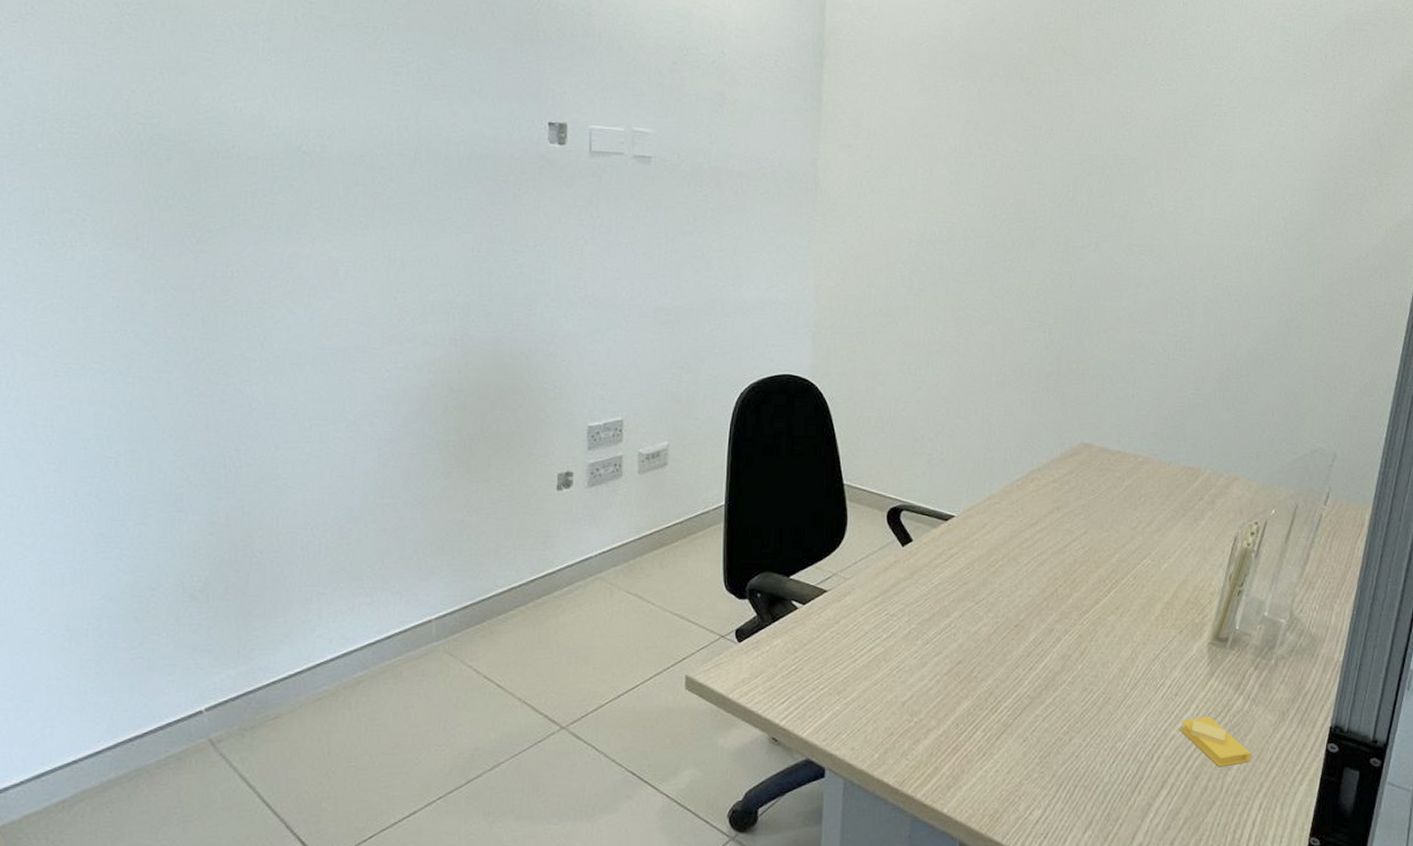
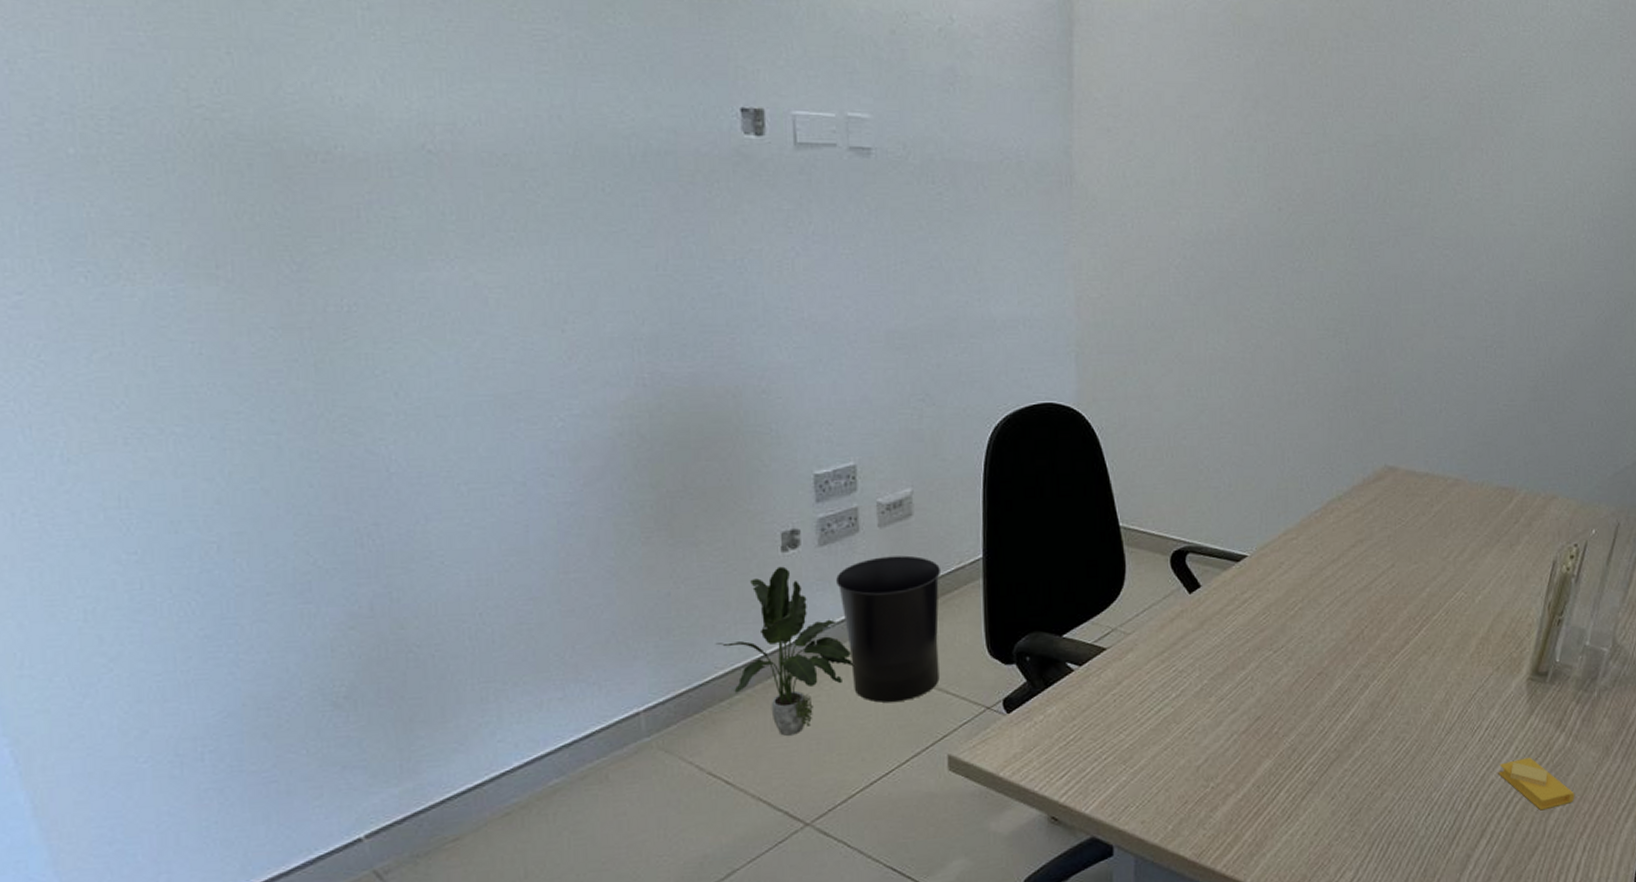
potted plant: none [497,503,611,649] -> present [715,566,854,736]
waste bin: none [601,499,688,626] -> present [836,555,940,703]

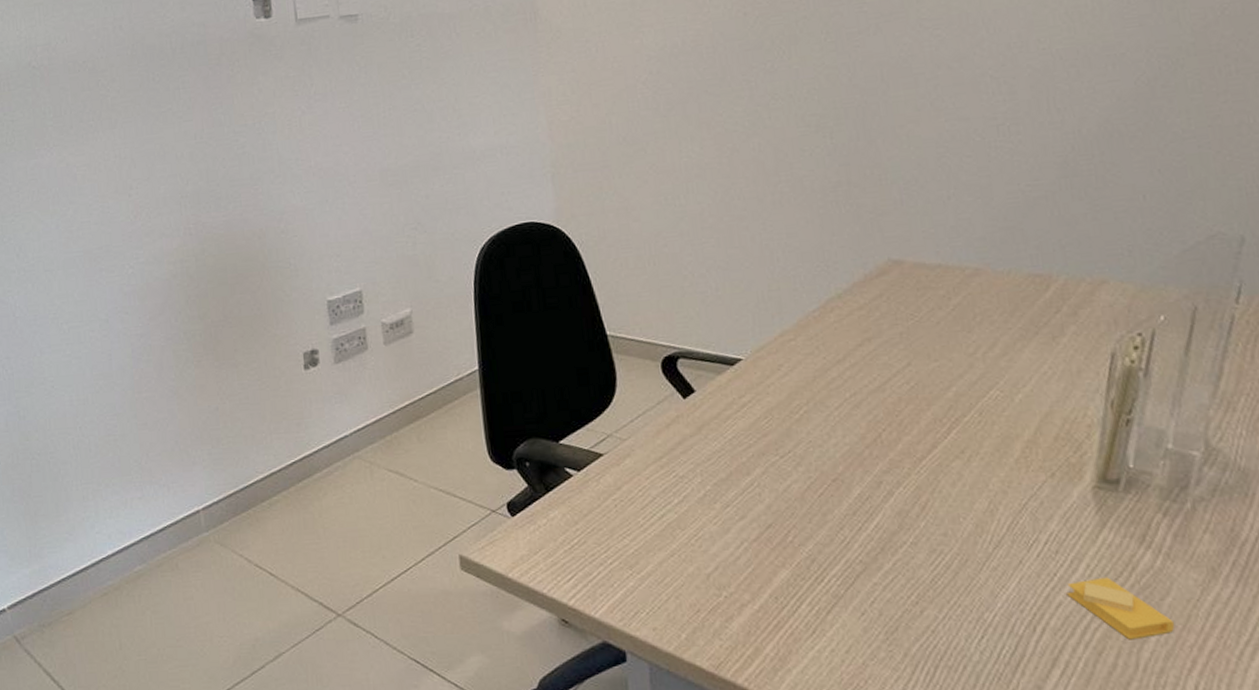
potted plant: present [715,566,854,736] -> none [255,382,371,533]
waste bin: present [836,555,940,703] -> none [351,369,447,505]

